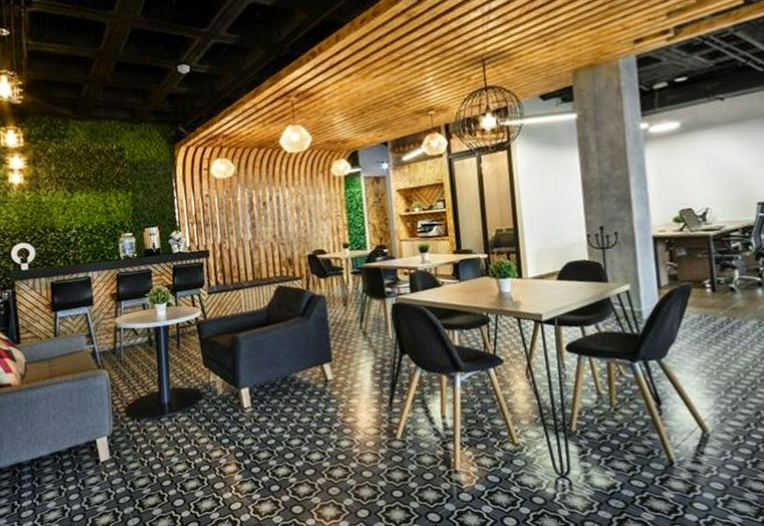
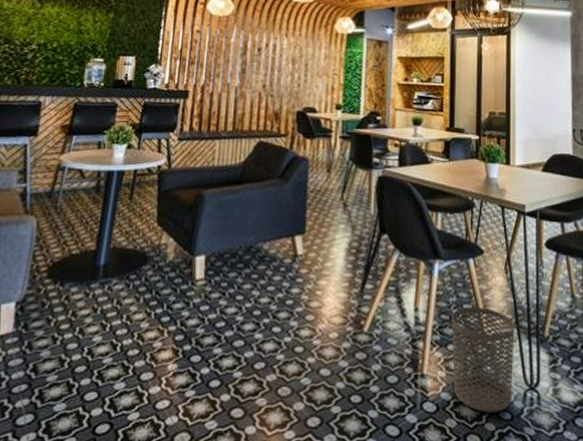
waste bin: none [478,410,544,499] -> present [452,308,515,413]

